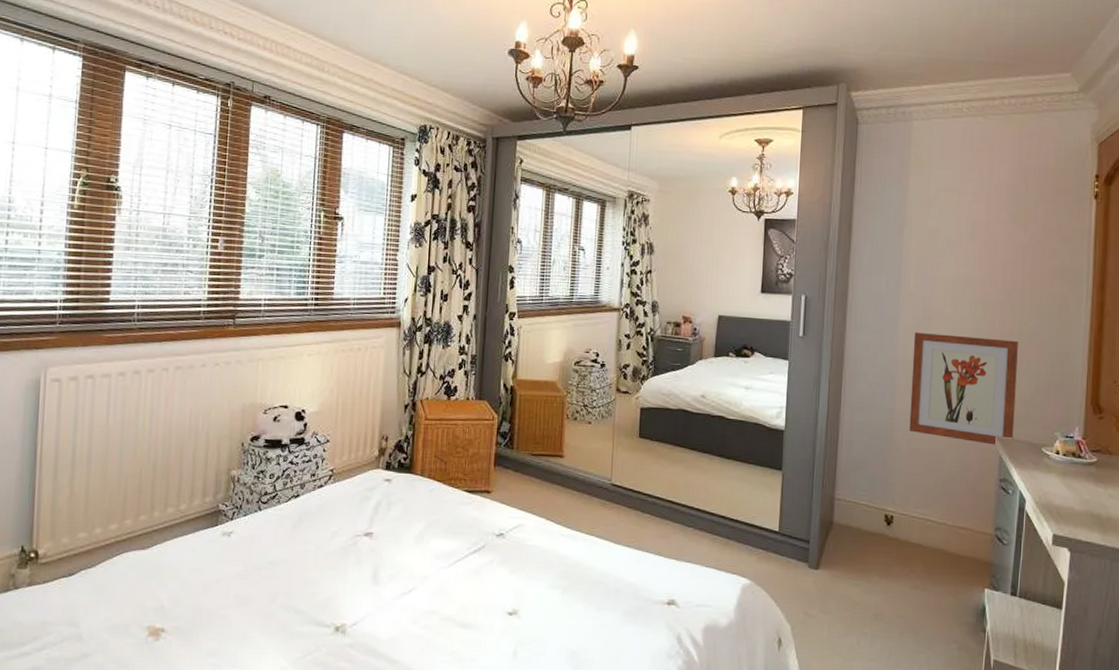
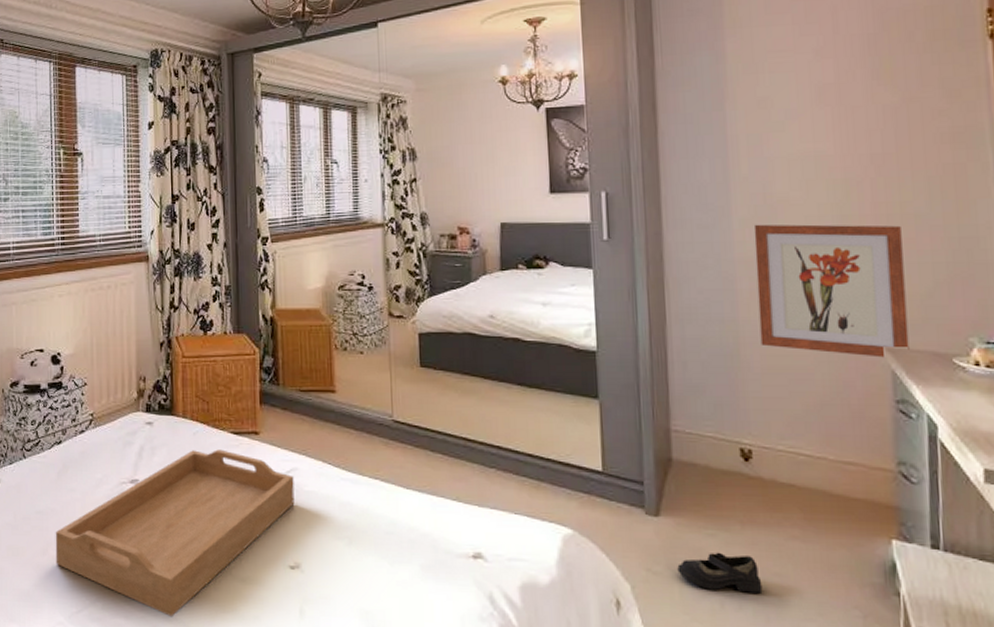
serving tray: none [284,506,519,661] -> present [55,449,295,618]
shoe: none [828,598,890,632] -> present [677,552,763,594]

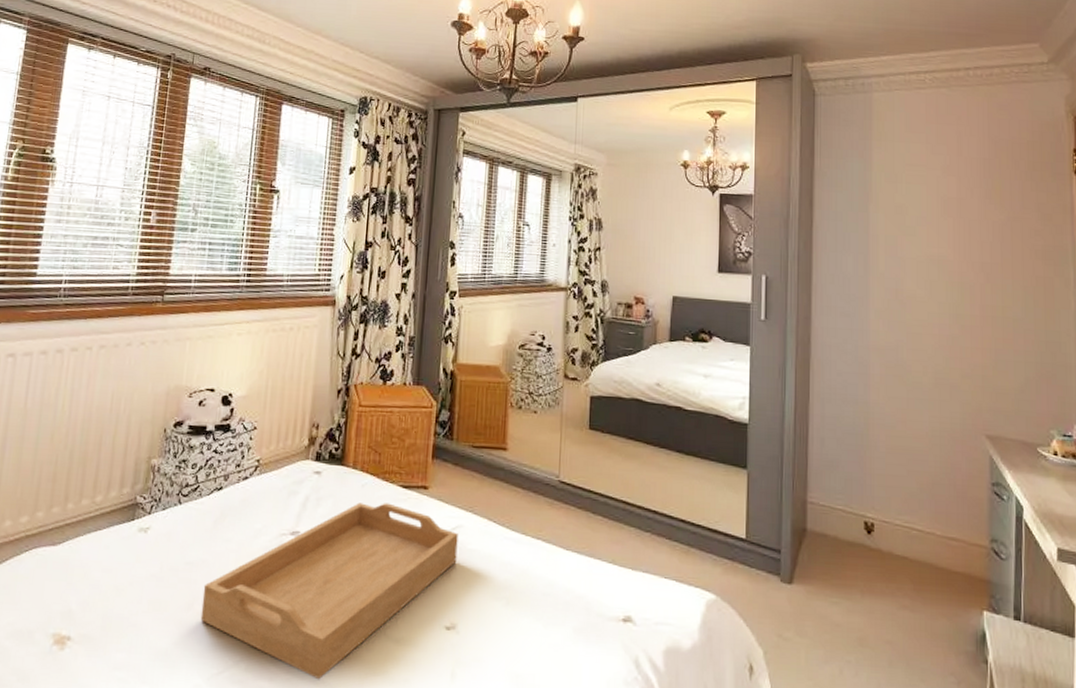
shoe: present [677,552,763,594] -> none [805,619,876,660]
wall art: present [753,224,910,358] -> none [886,316,1004,444]

